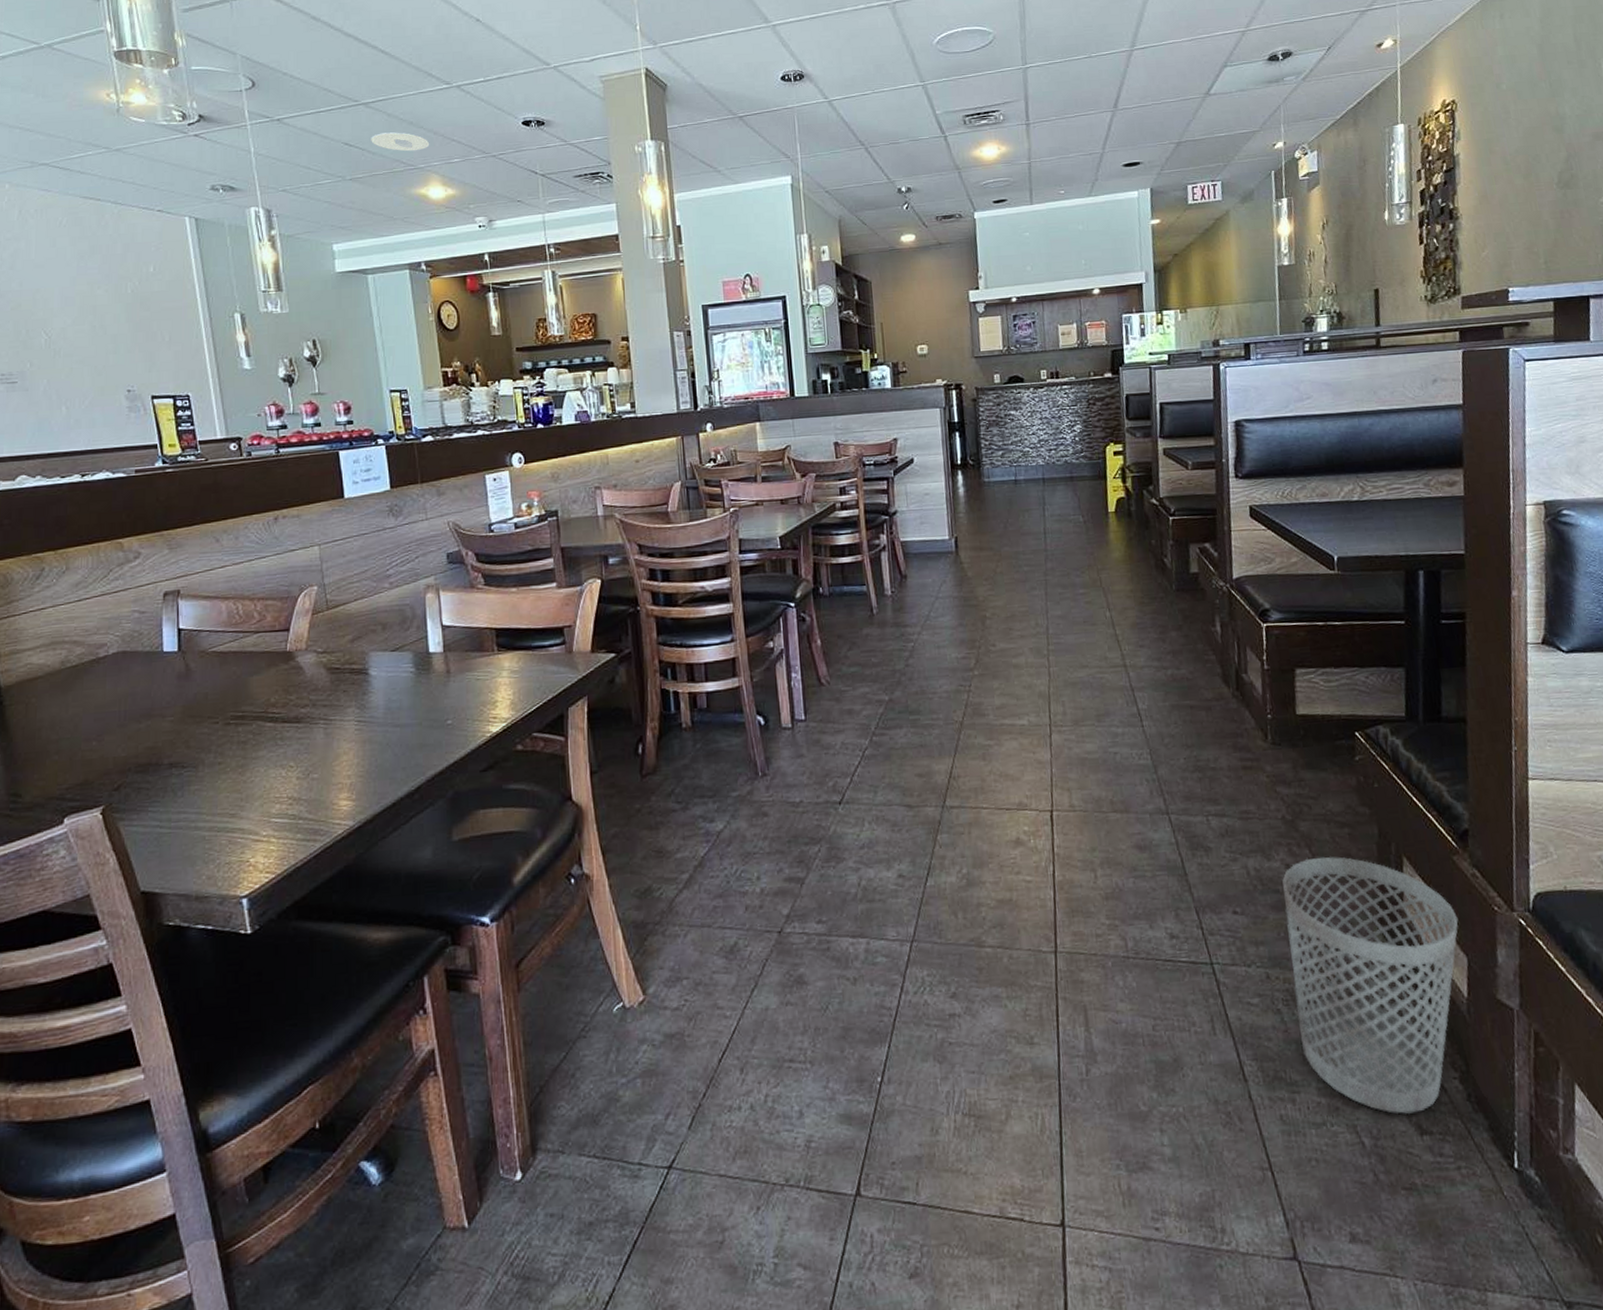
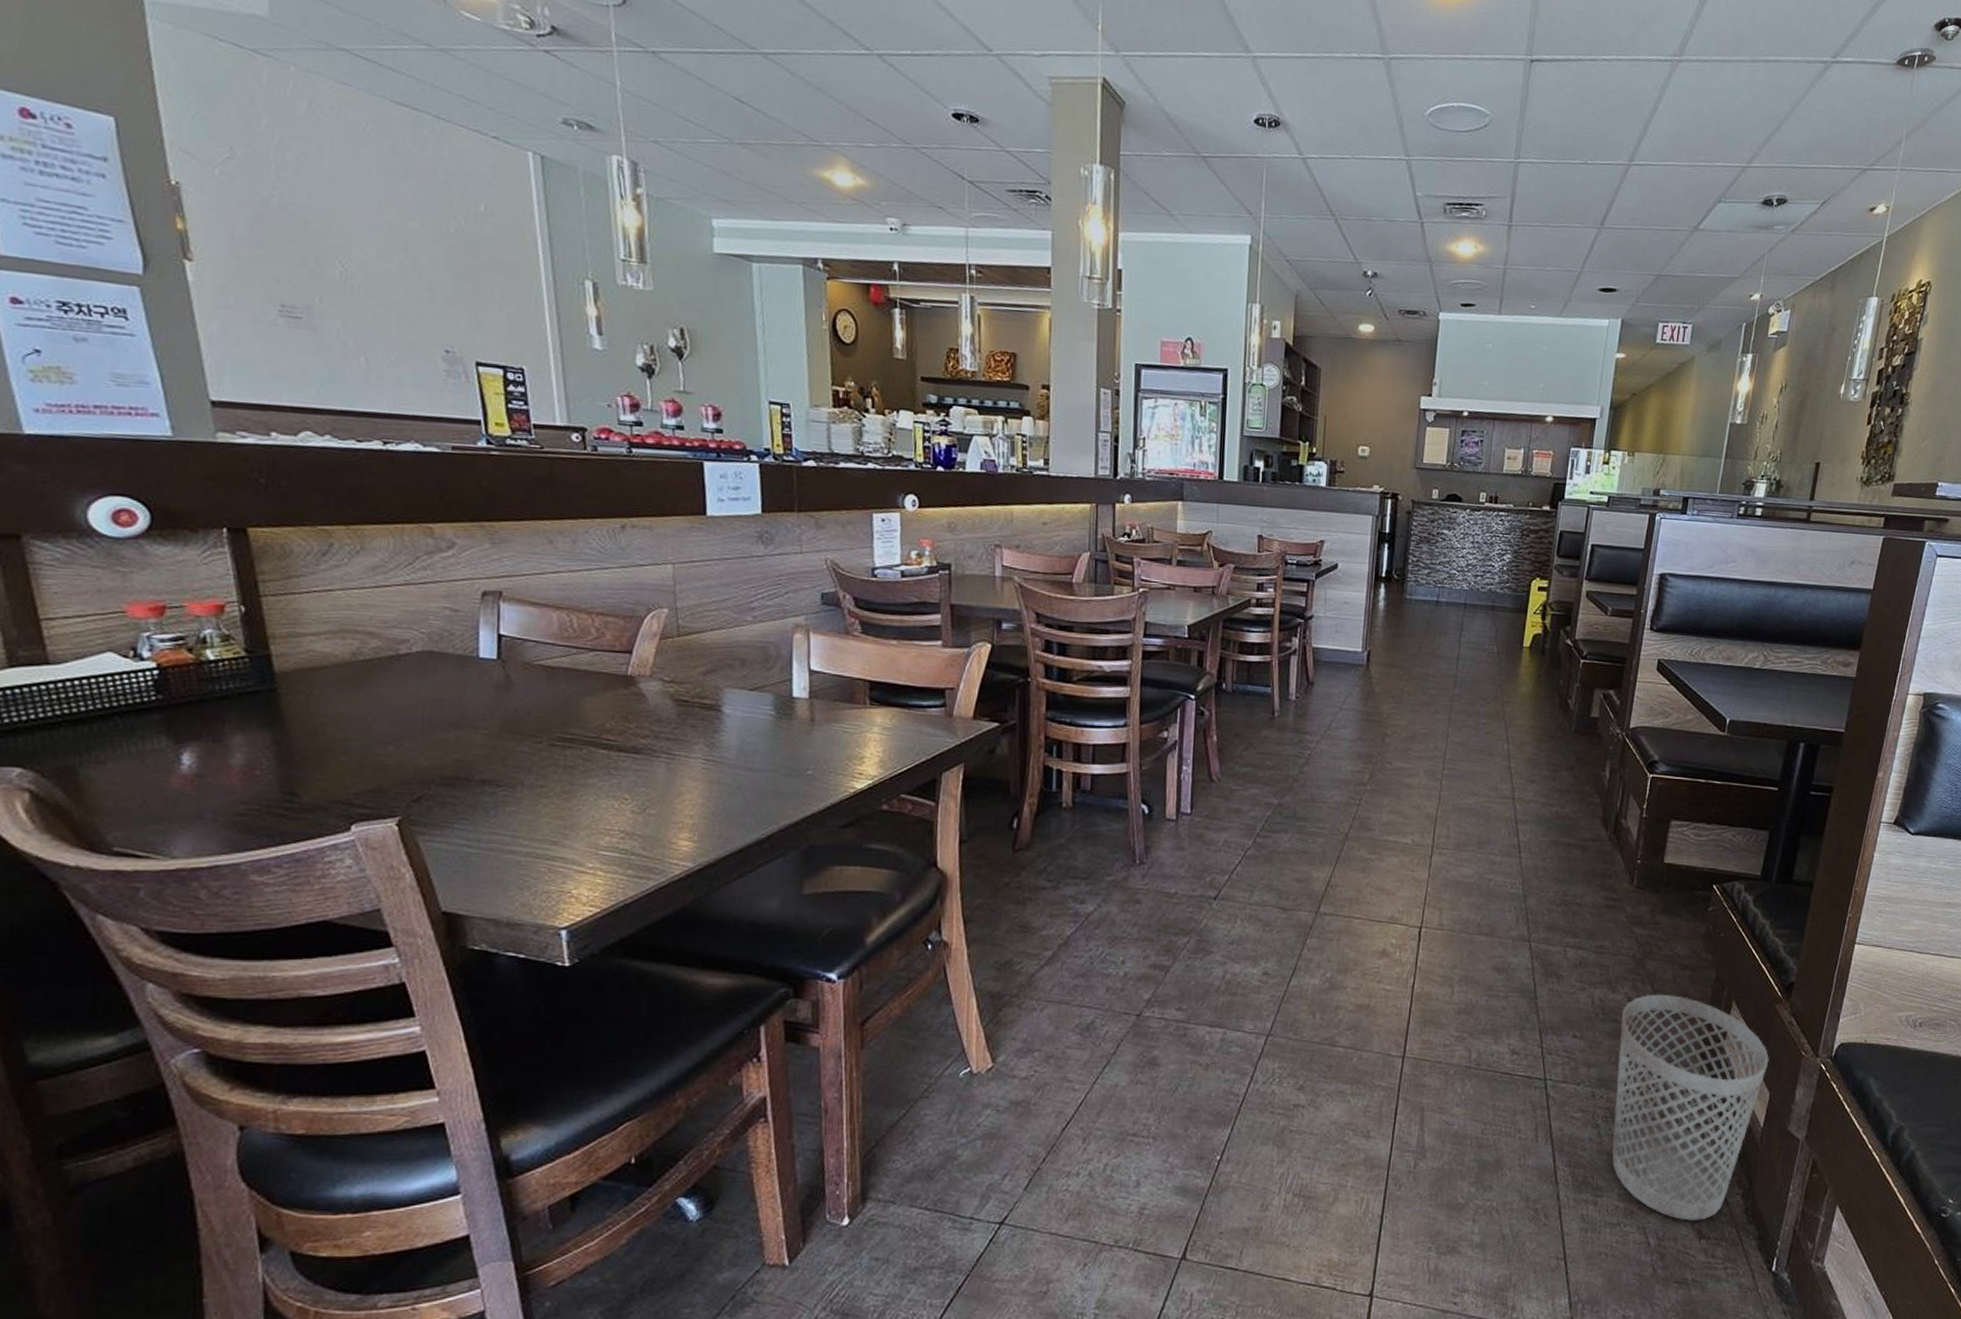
recessed light: present [371,132,430,152] -> none [768,94,840,125]

